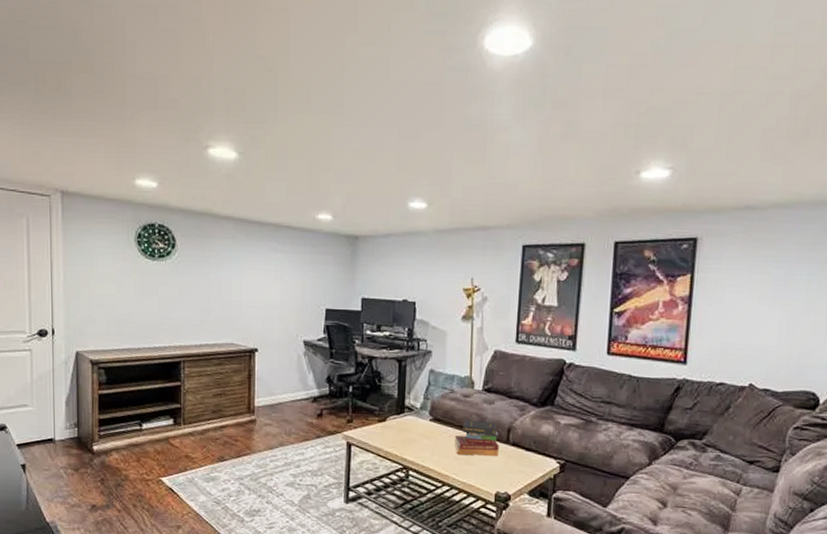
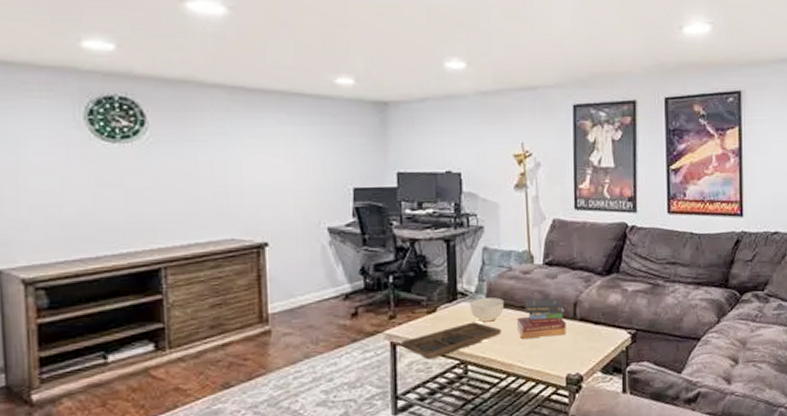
decorative tray: none [356,433,440,462] -> present [402,321,501,360]
bowl: none [415,413,446,436] -> present [470,297,505,322]

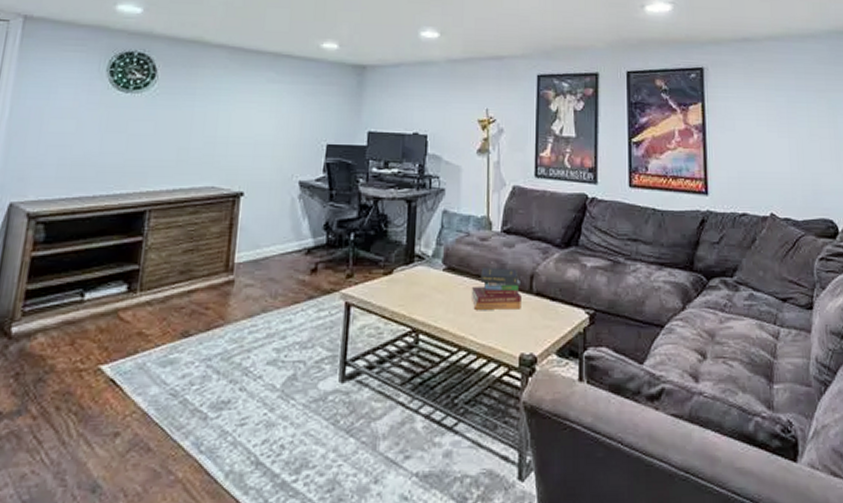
decorative tray: present [402,321,501,360] -> none [356,287,455,325]
bowl: present [470,297,505,322] -> none [426,262,461,289]

